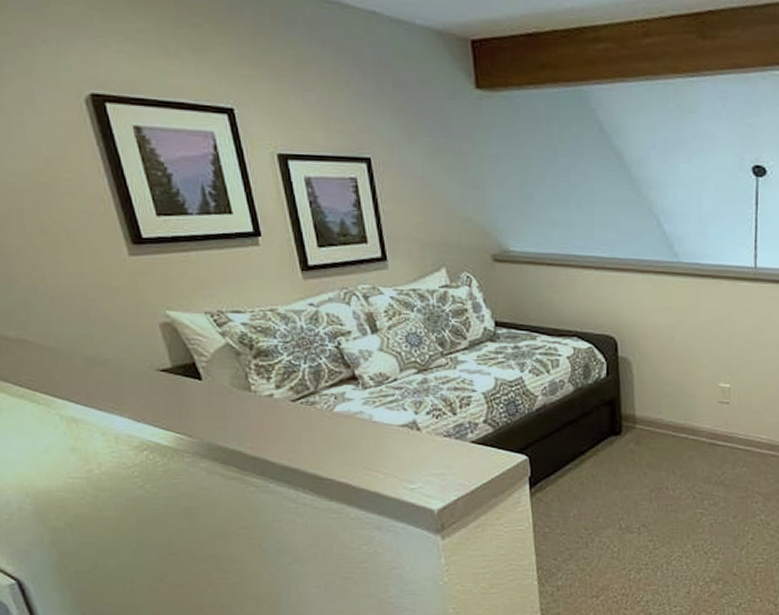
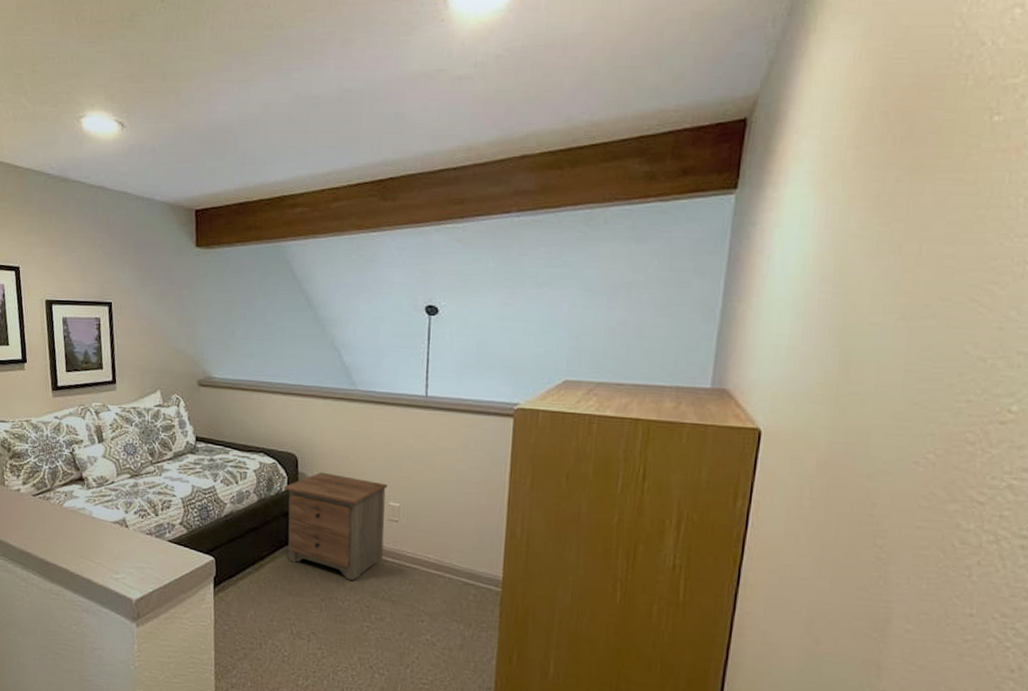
nightstand: none [602,354,717,468] -> present [283,471,387,580]

